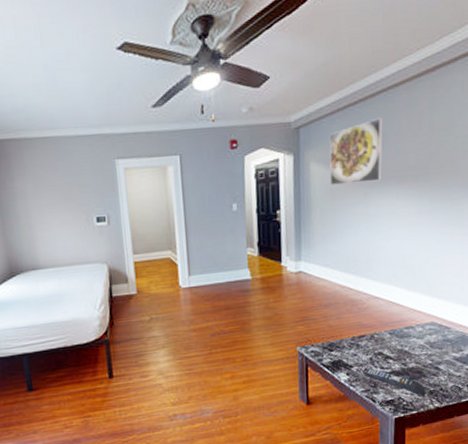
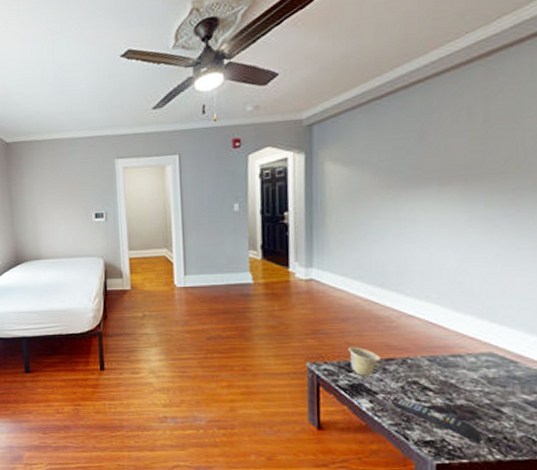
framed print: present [329,117,383,185] -> none [349,111,420,186]
cup: none [330,328,356,353] -> present [349,346,382,376]

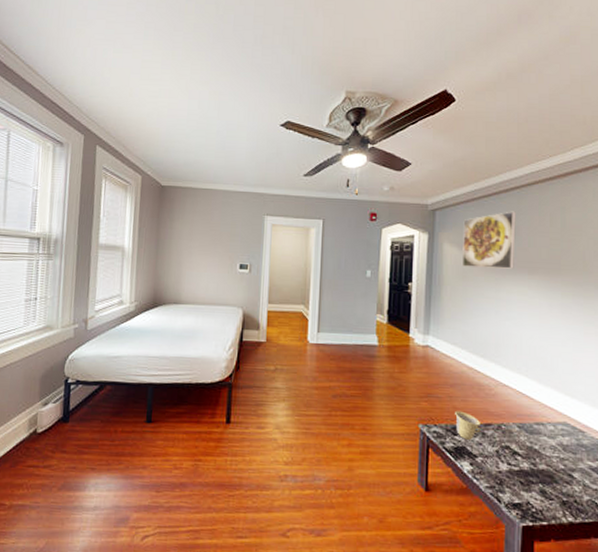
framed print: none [349,111,420,186] -> present [463,211,516,269]
remote control: present [390,396,482,444] -> none [487,460,558,507]

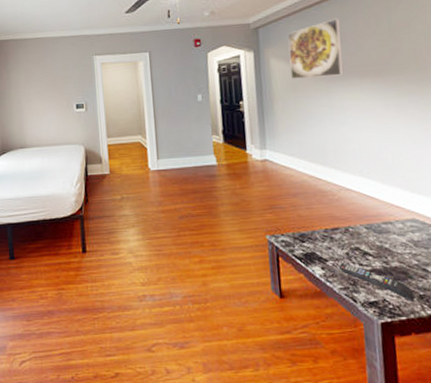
cup: present [455,410,481,440] -> none [300,218,329,245]
remote control: none [487,460,558,507] -> present [338,262,415,302]

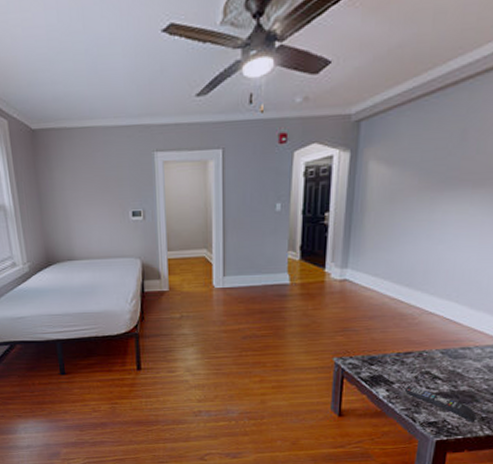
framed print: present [288,18,344,79] -> none [391,109,465,187]

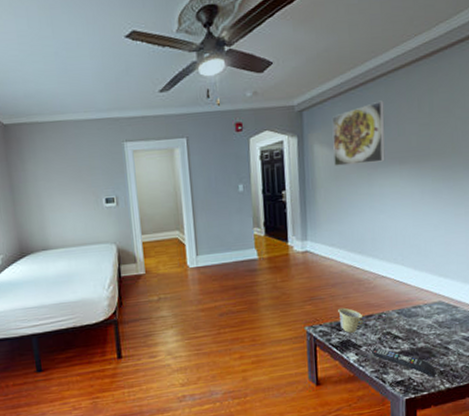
cup: none [373,342,401,368] -> present [338,307,364,333]
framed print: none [391,109,465,187] -> present [332,100,385,166]

